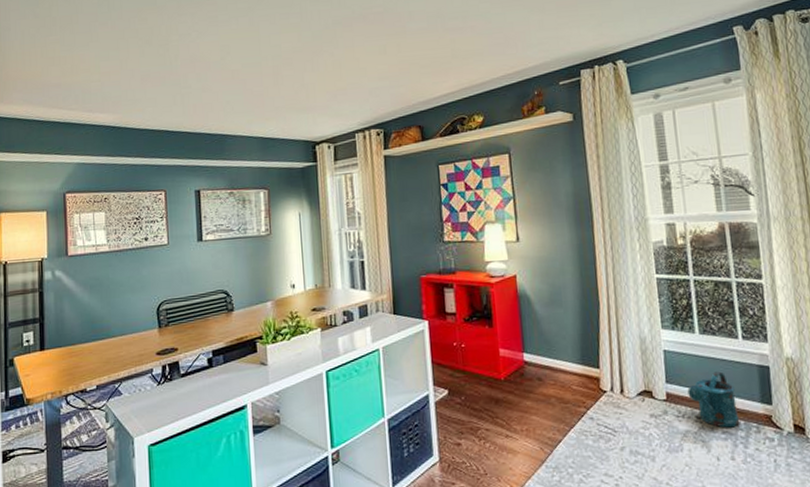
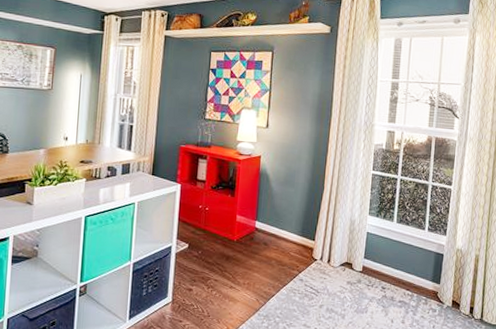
watering can: present [687,371,740,428] -> none [379,254,415,299]

